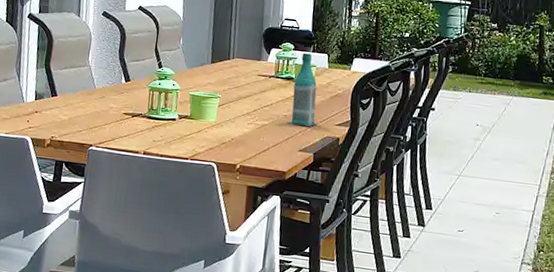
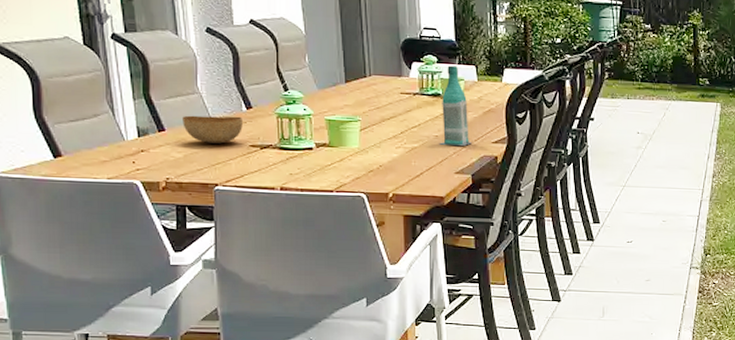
bowl: none [72,84,121,110] -> present [182,115,243,144]

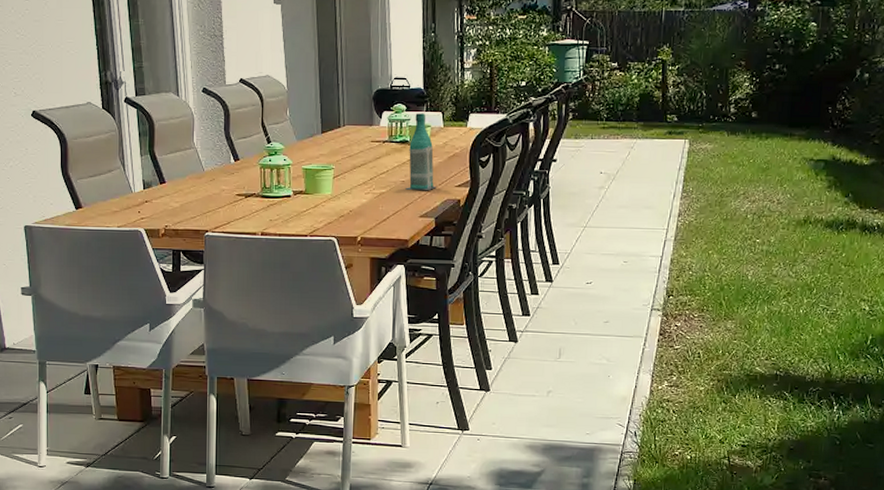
bowl: present [182,115,243,144] -> none [180,168,231,194]

